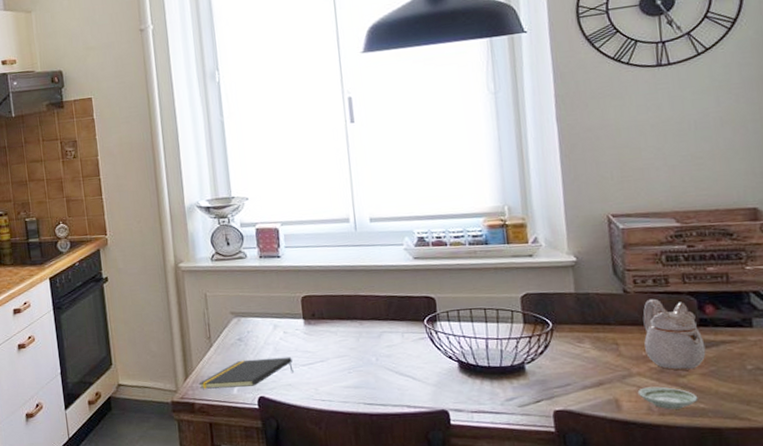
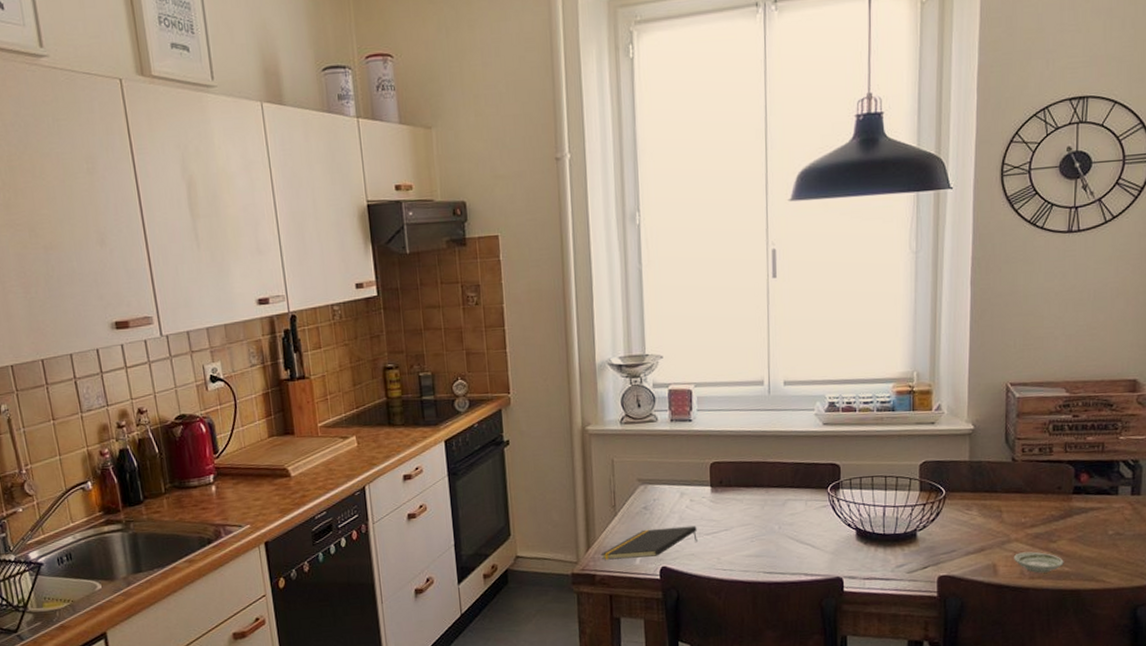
teapot: present [643,298,706,371] -> none [1025,467,1076,537]

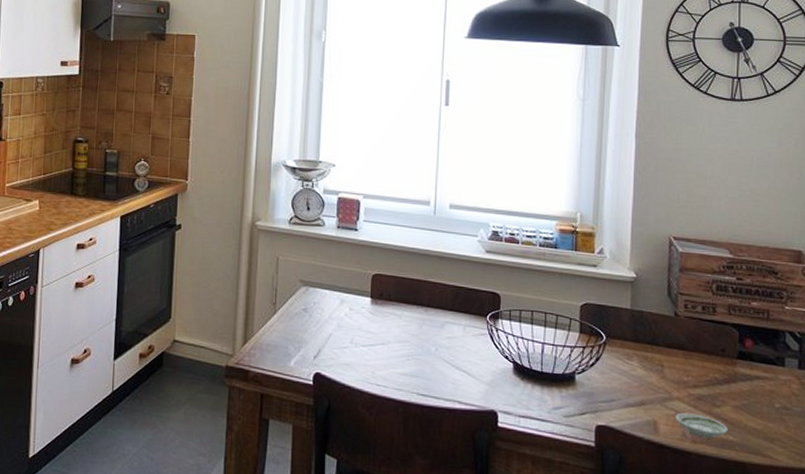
notepad: present [600,525,697,560] -> none [256,331,354,361]

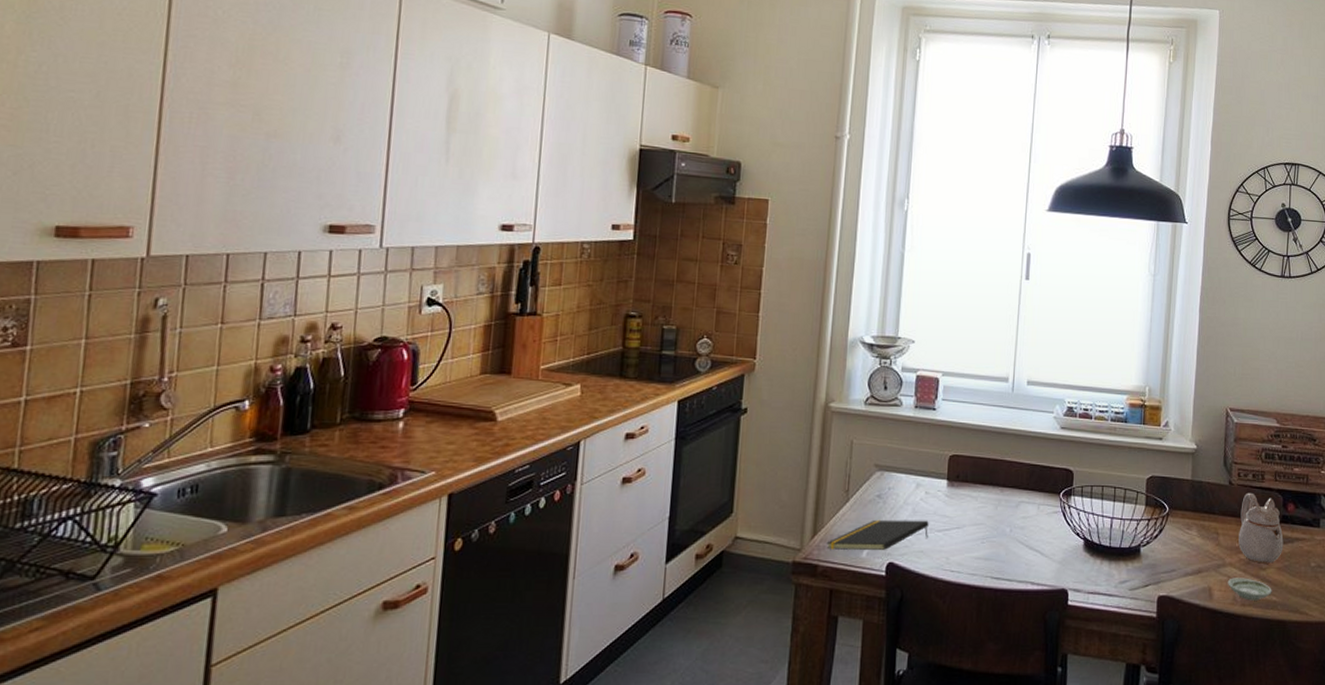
notepad: none [256,331,354,361] -> present [826,519,929,550]
teapot: none [687,325,741,401] -> present [1238,492,1284,564]

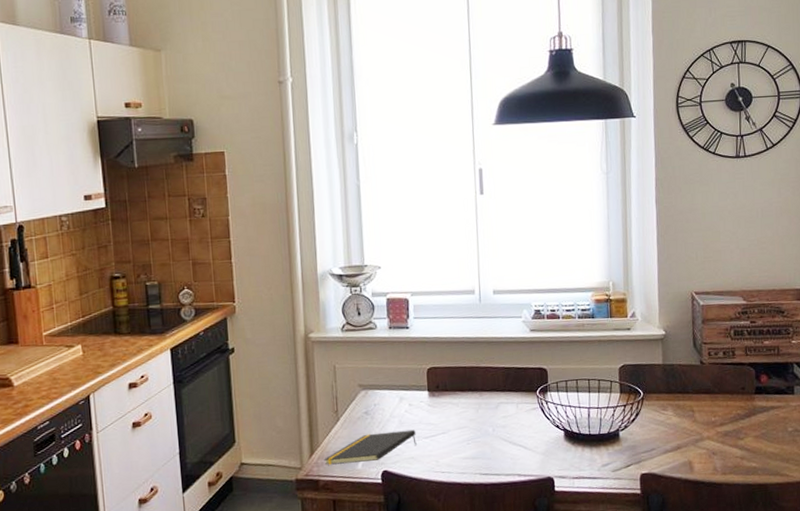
saucer: present [1227,578,1272,601] -> none [706,448,752,469]
teapot: present [1238,492,1284,564] -> none [714,369,759,434]

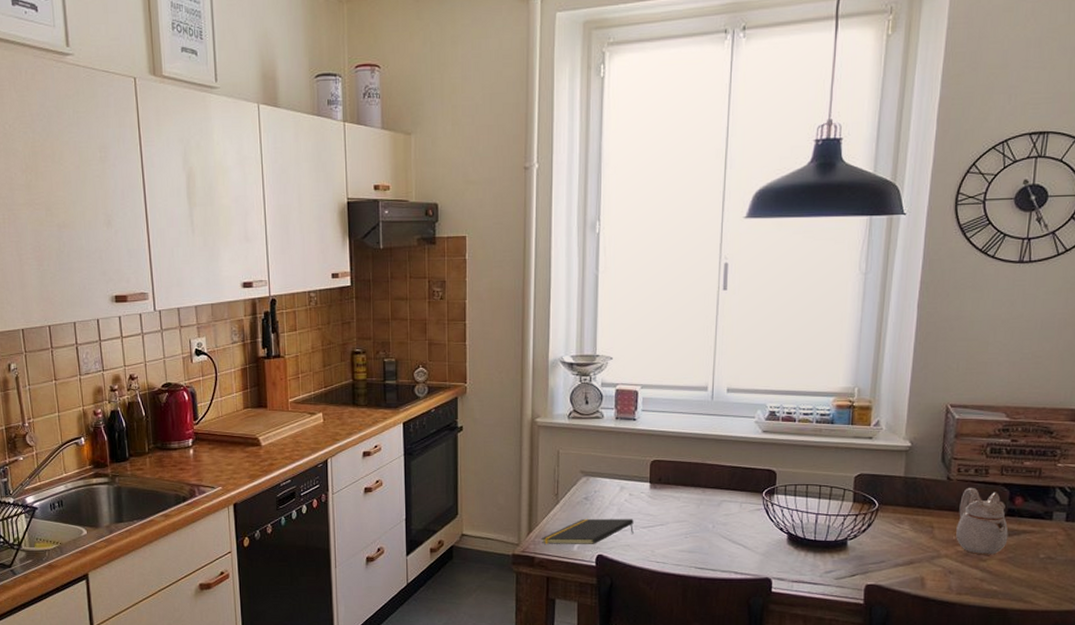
teapot: none [714,369,759,434] -> present [956,487,1009,555]

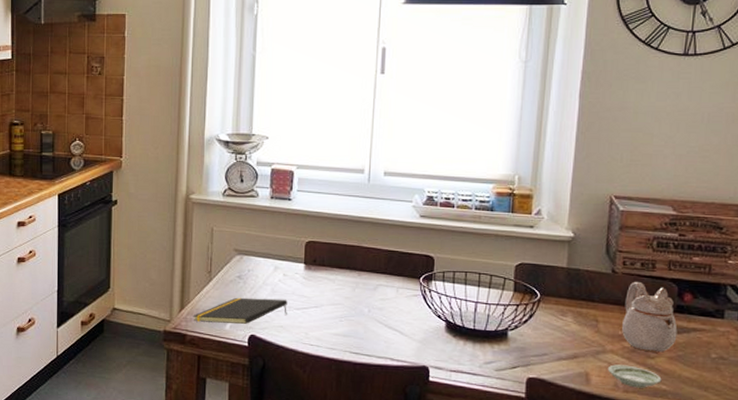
saucer: none [942,568,993,590] -> present [607,364,662,388]

